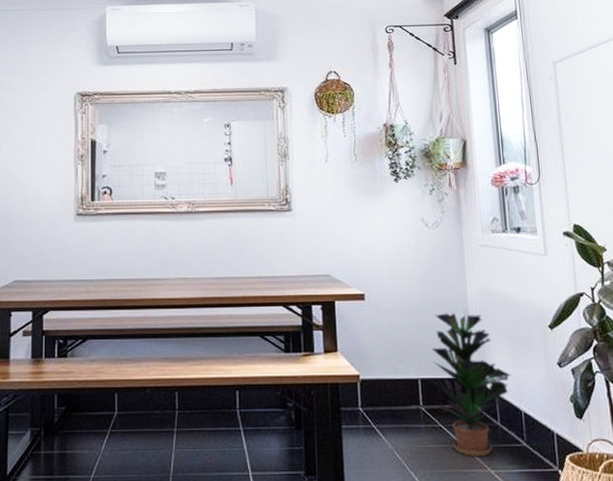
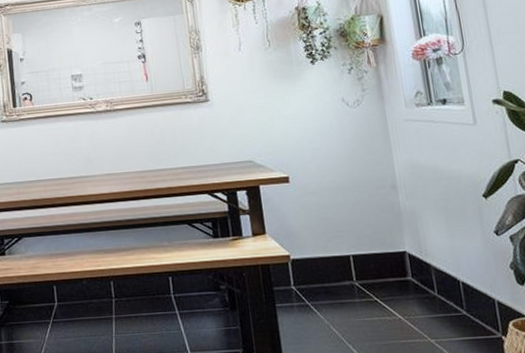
potted plant: present [432,313,511,457] -> none [362,189,446,328]

